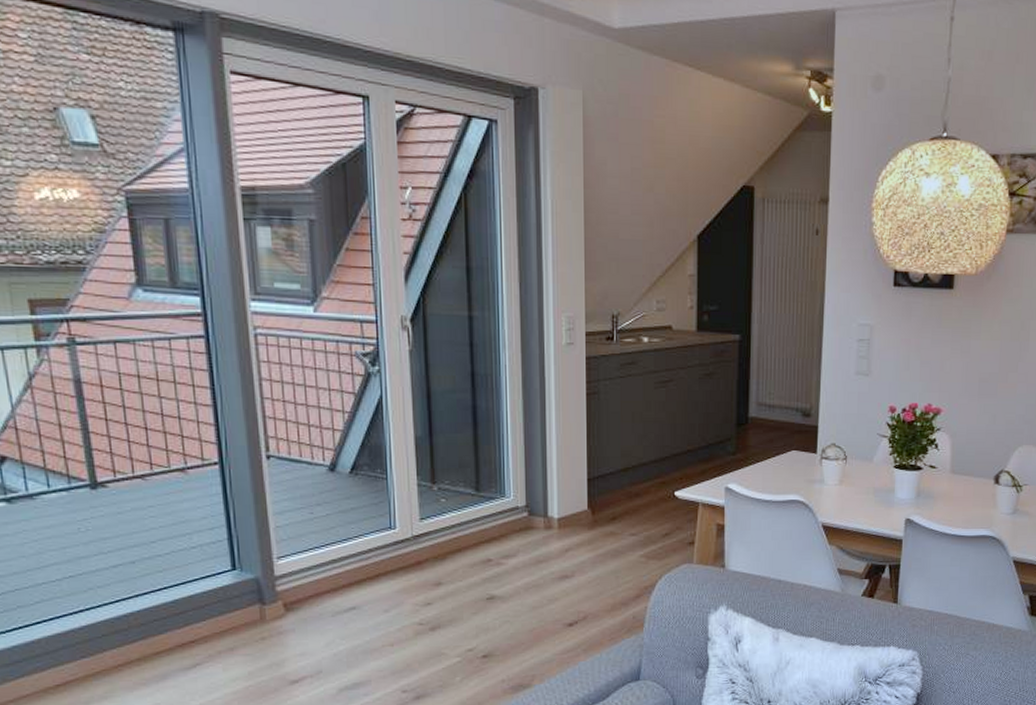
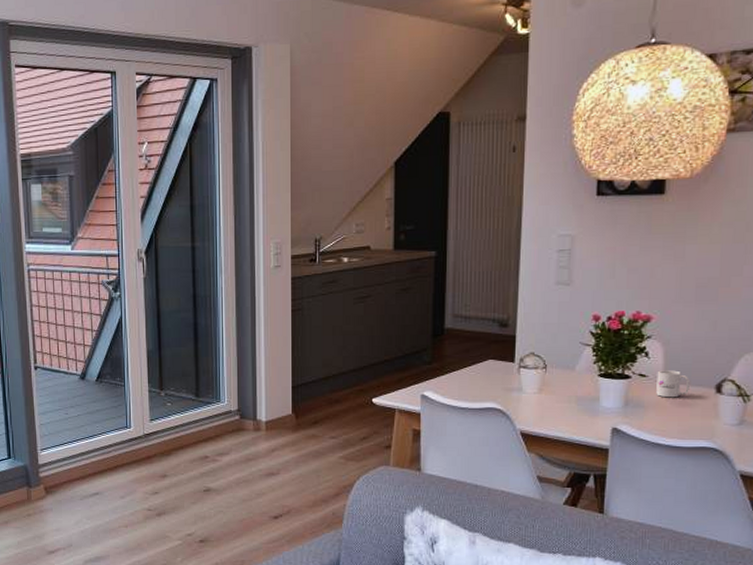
mug: none [944,462,973,489] -> present [656,370,690,398]

